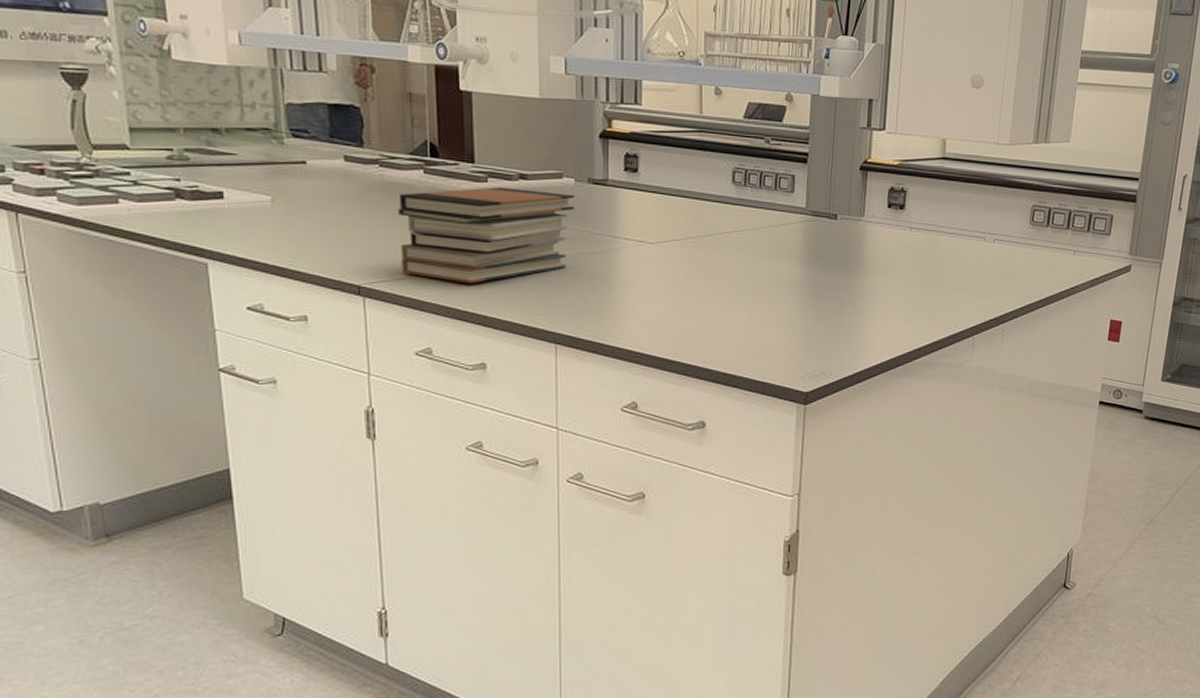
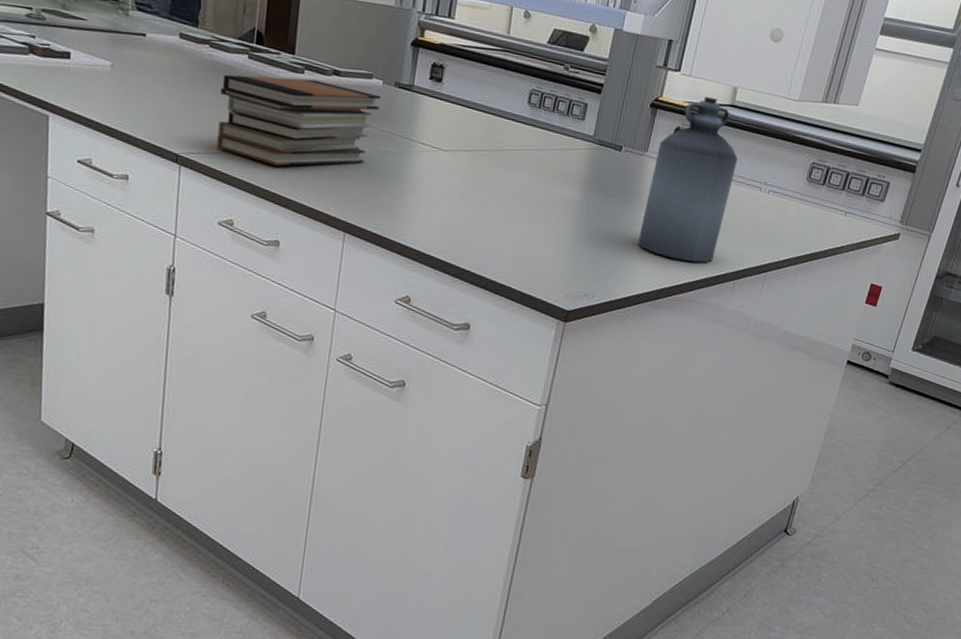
bottle: none [868,152,958,323] -> present [638,96,738,263]

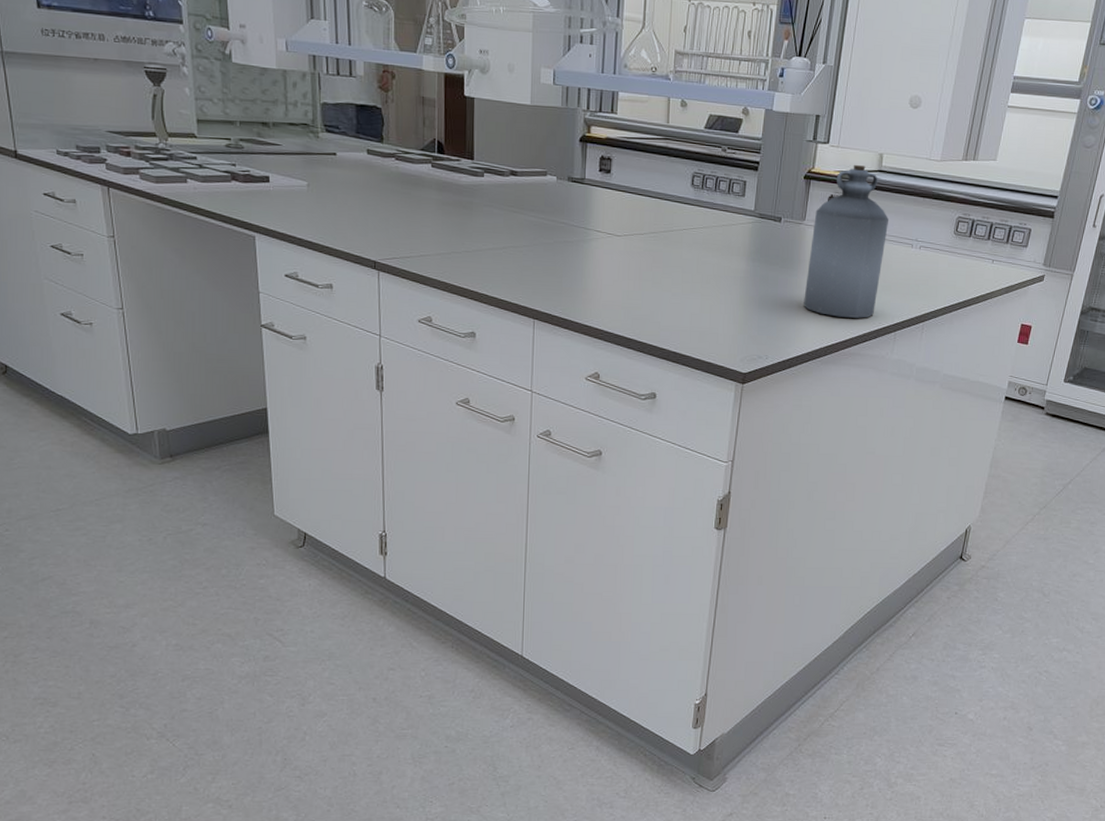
book stack: present [216,74,381,166] -> none [408,181,556,264]

